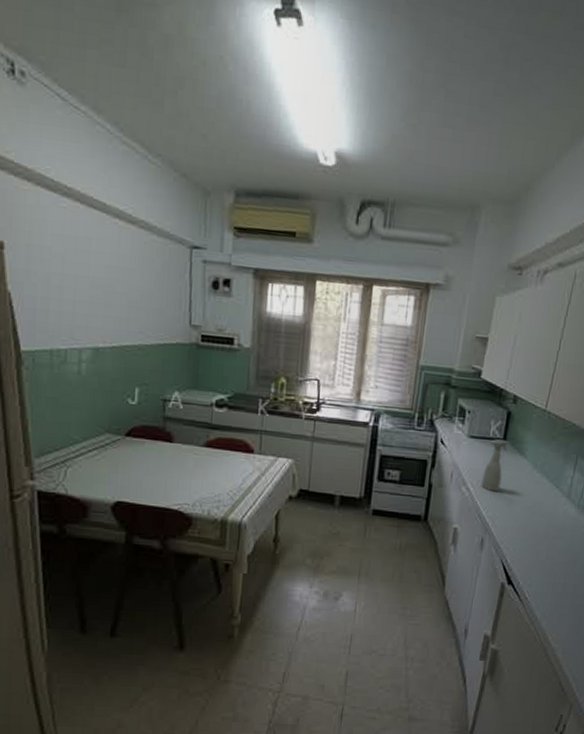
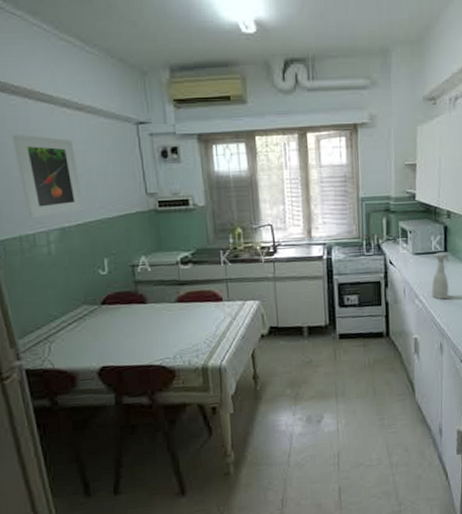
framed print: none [57,239,123,334] -> present [11,134,85,219]

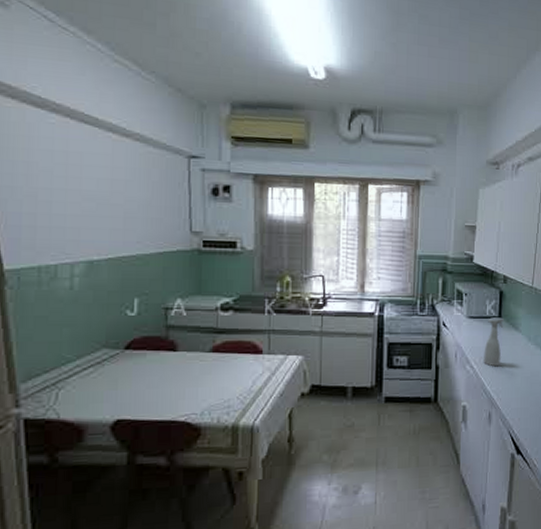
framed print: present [11,134,85,219] -> none [45,154,119,249]

